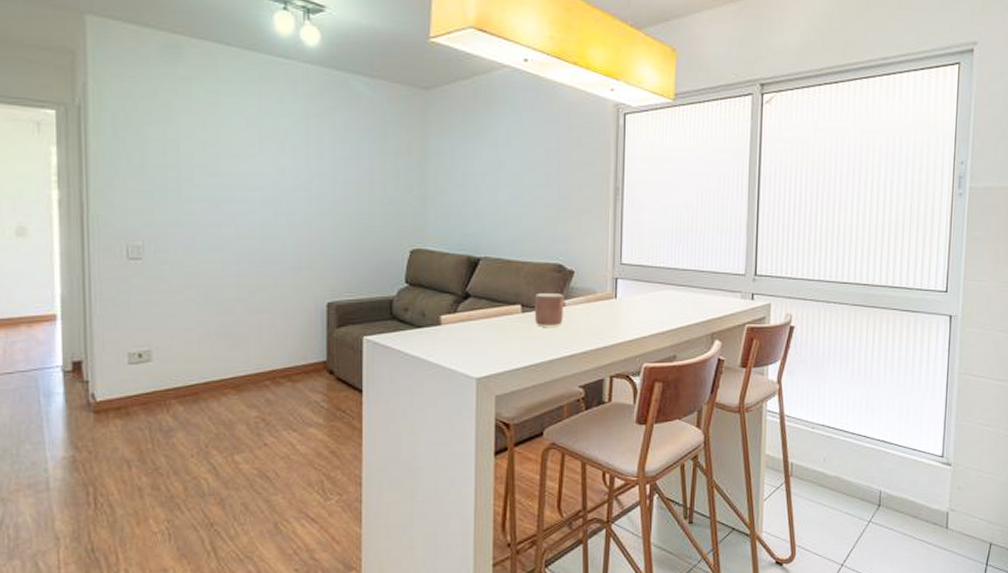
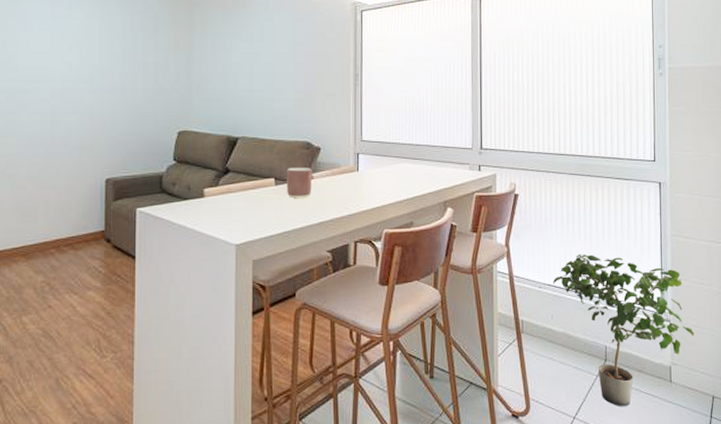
potted plant: none [827,392,975,554] -> present [553,253,694,407]

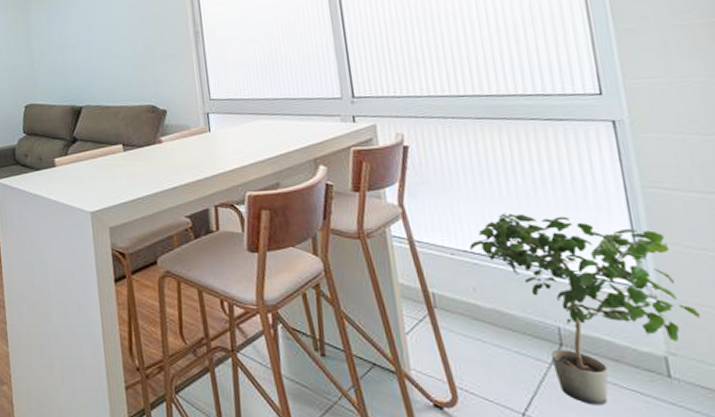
mug: present [286,167,312,198] -> none [133,131,162,163]

